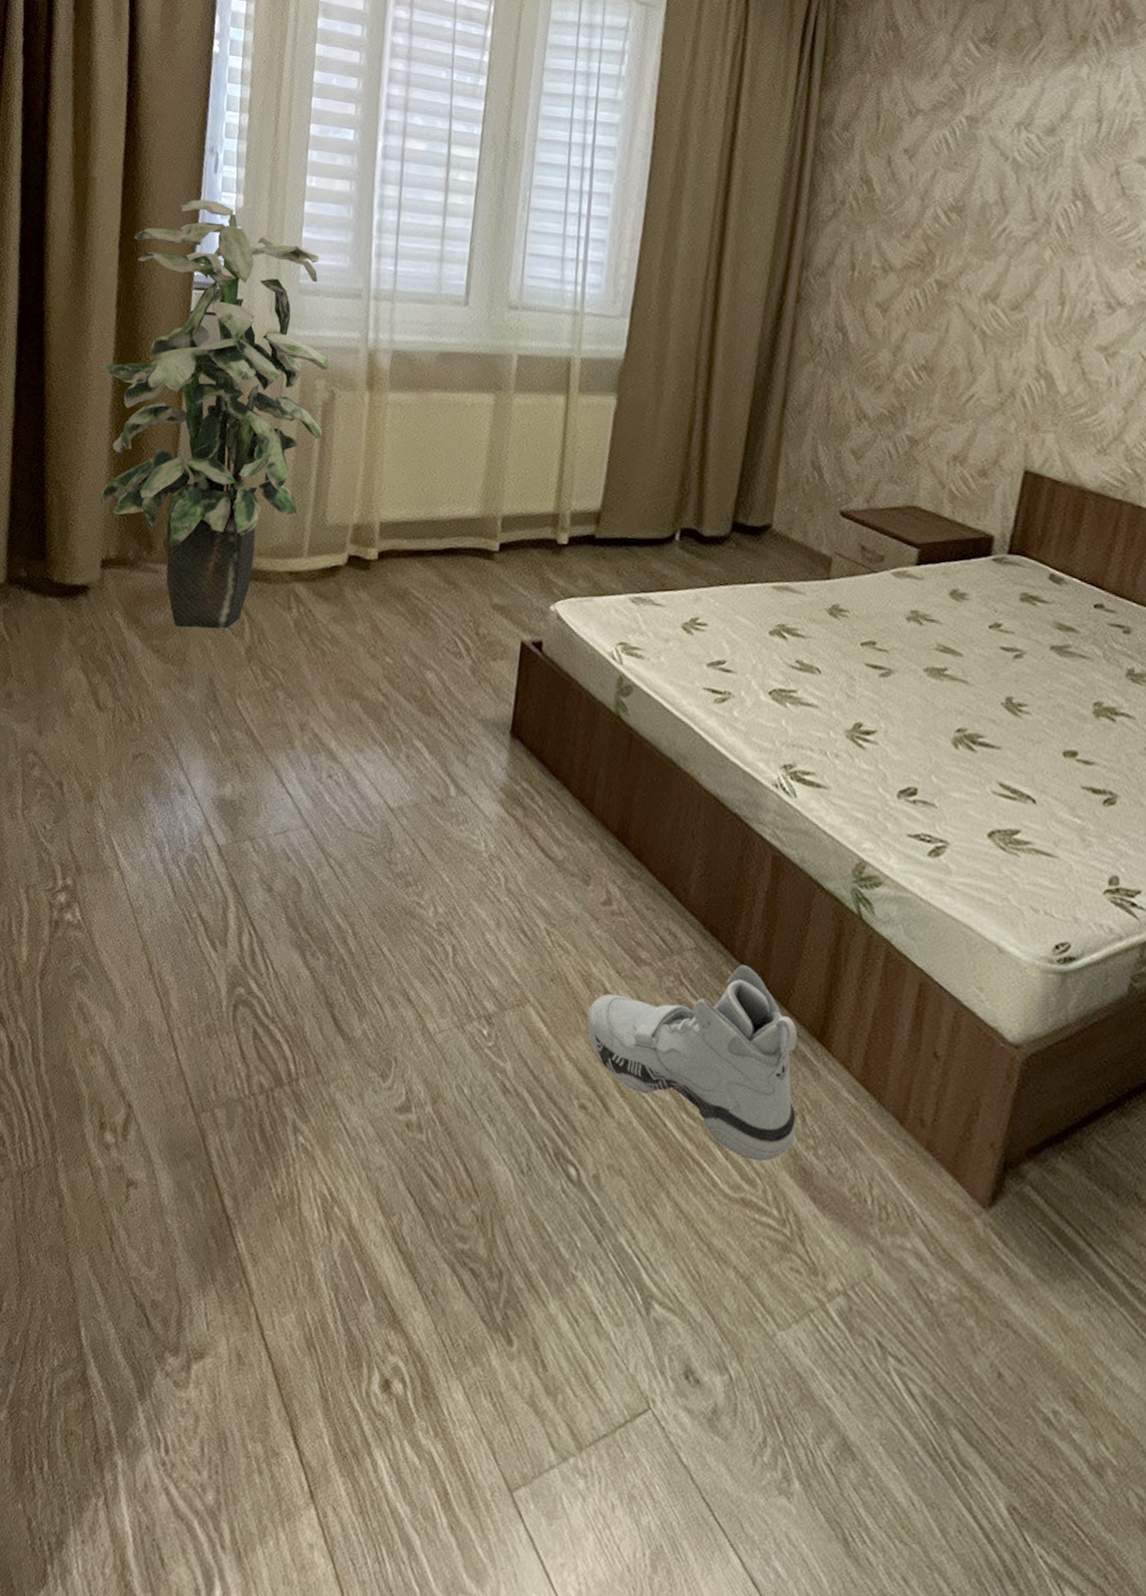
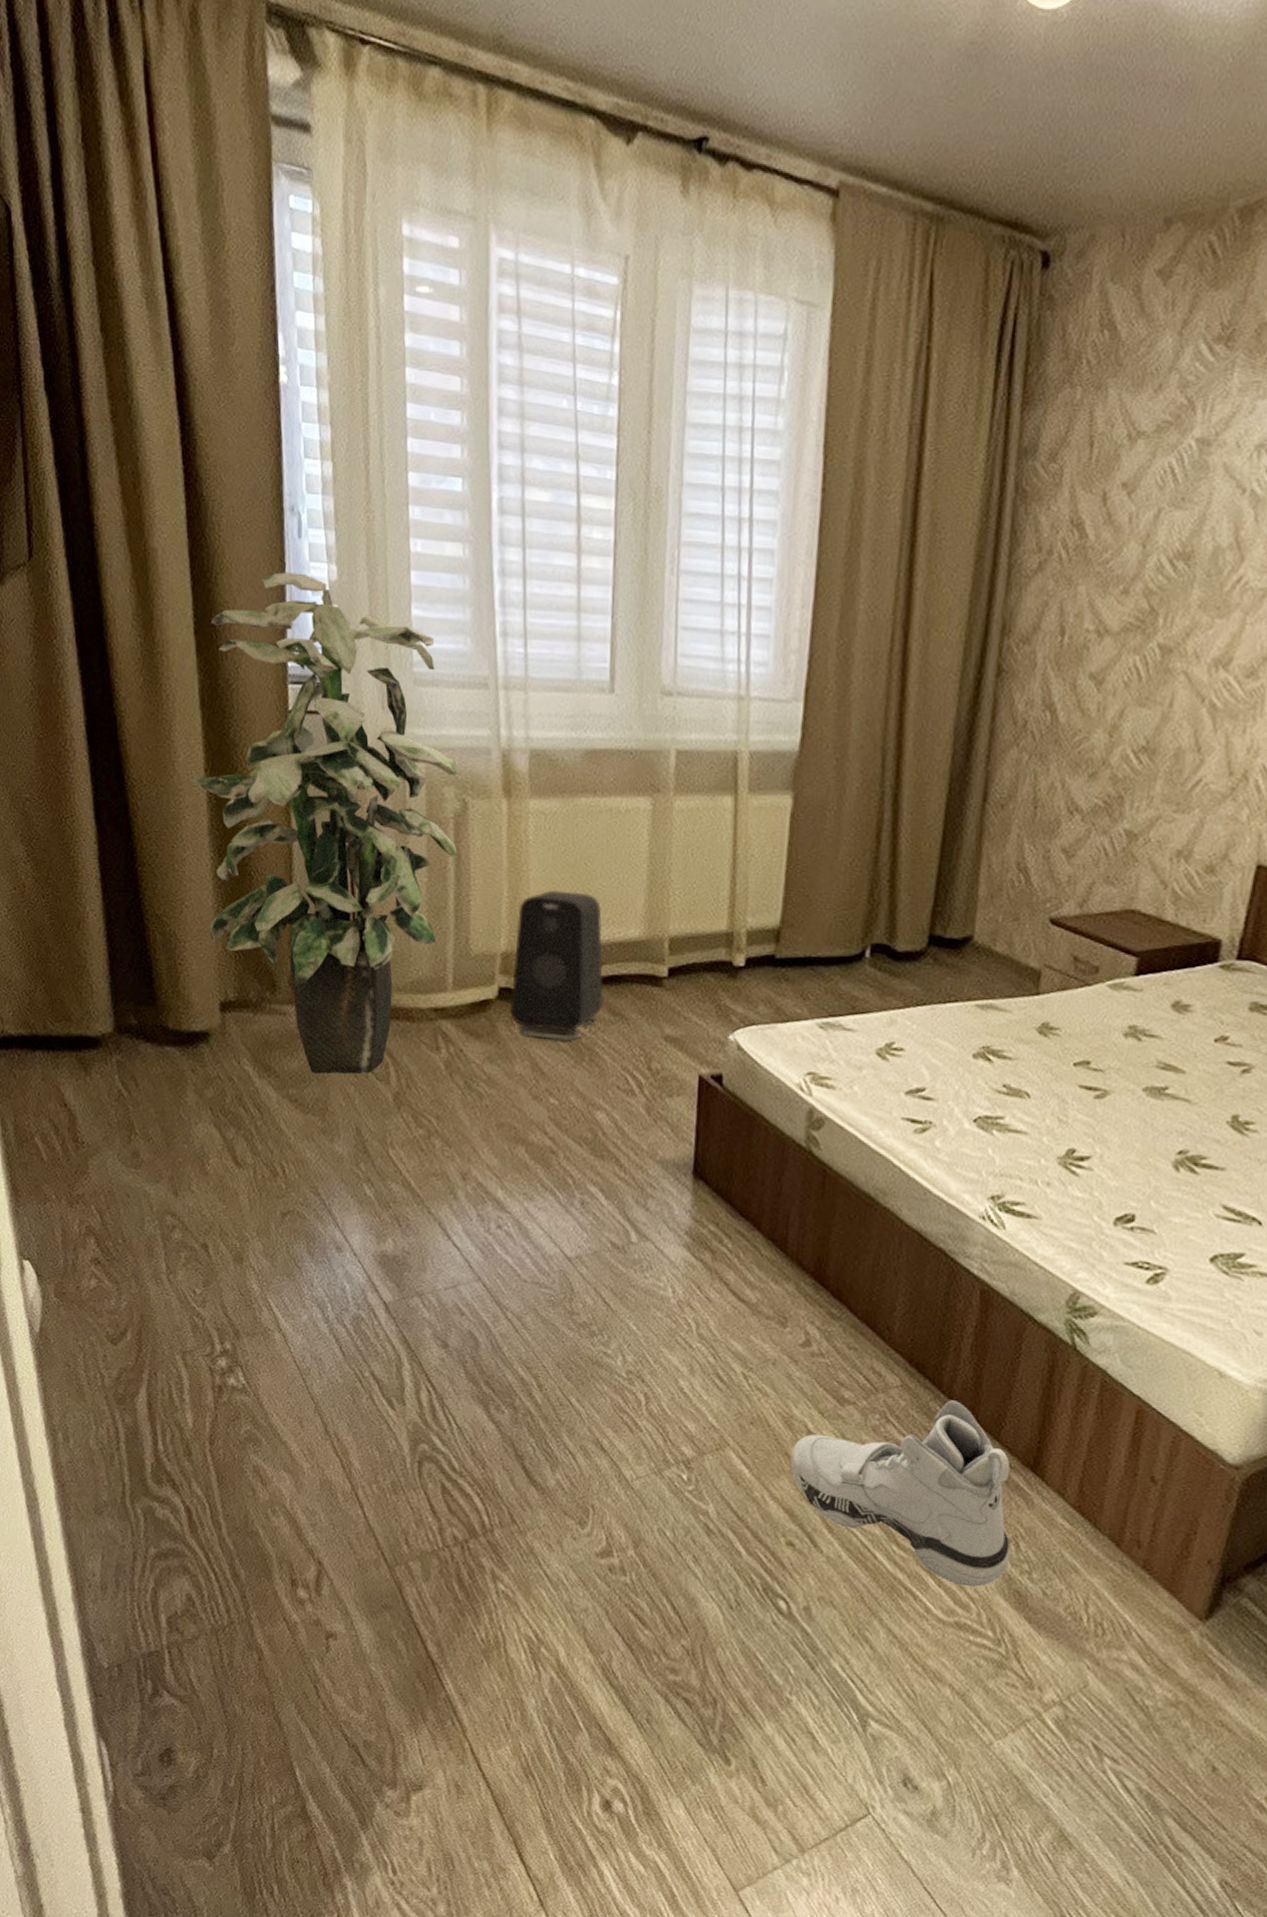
speaker: none [357,471,445,606] -> present [510,890,604,1041]

